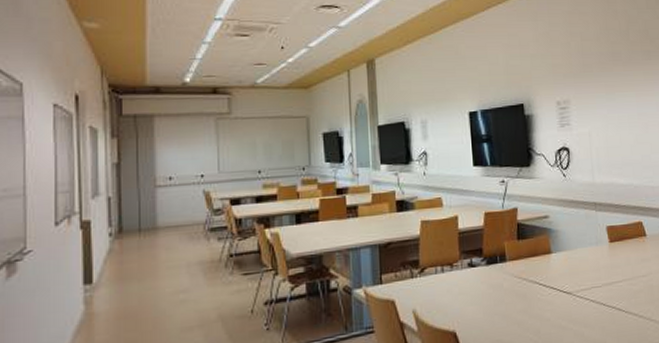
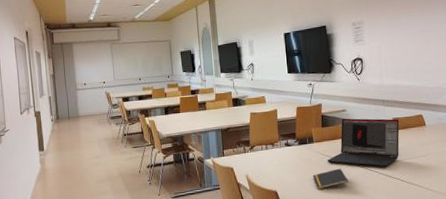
notepad: none [505,295,552,327] -> present [313,168,348,190]
laptop: none [524,227,615,294] -> present [327,118,400,168]

